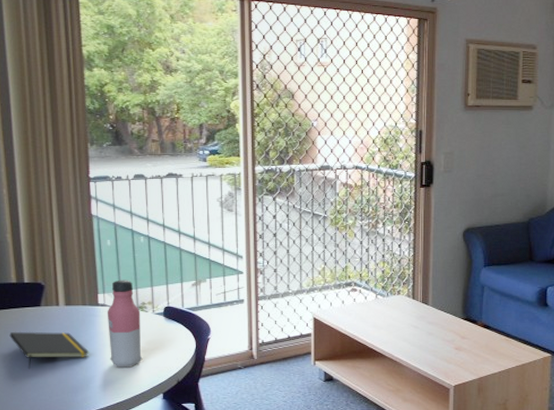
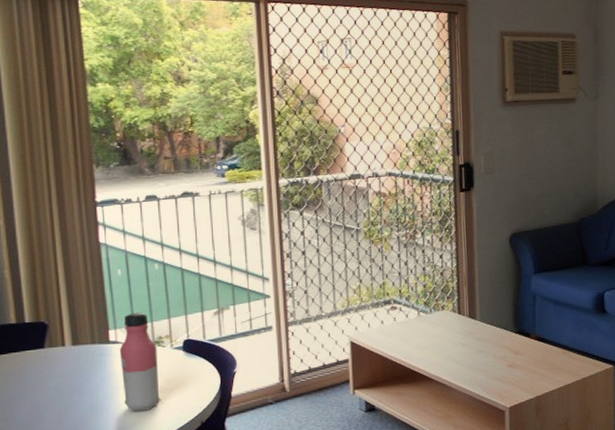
notepad: present [9,331,90,369] -> none [9,375,101,420]

